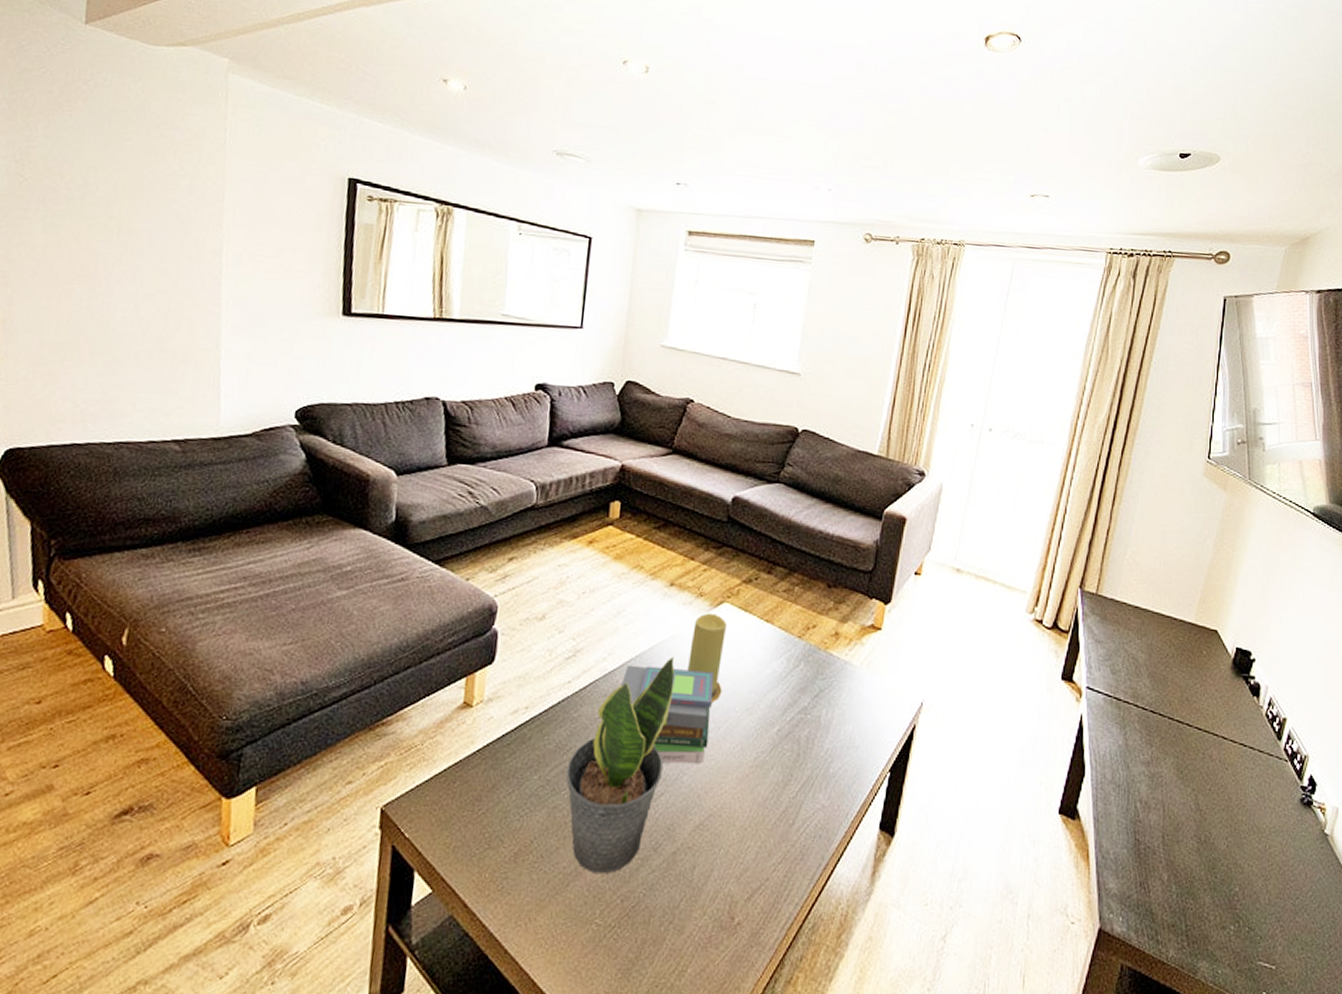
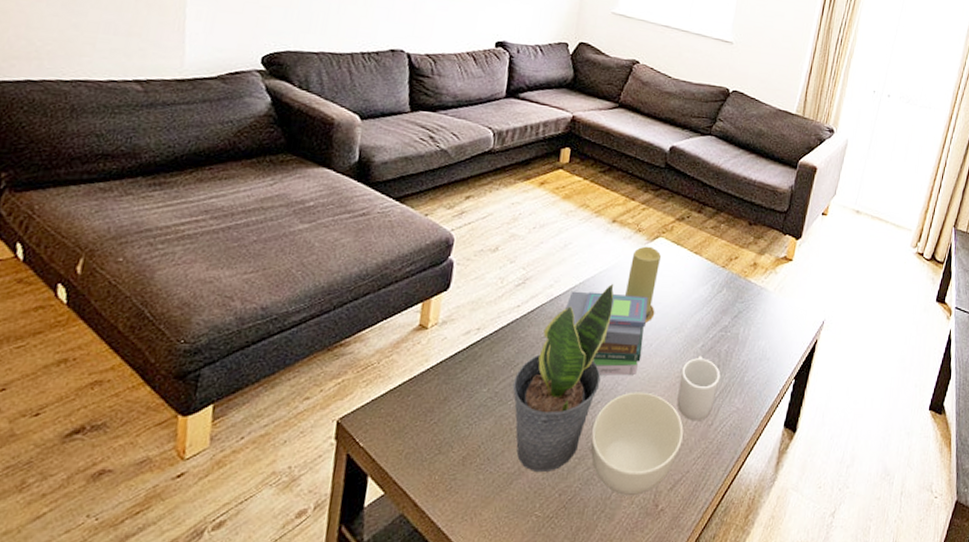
bowl: none [654,783,760,905] -> present [590,392,684,495]
mug: none [751,742,801,820] -> present [677,355,721,421]

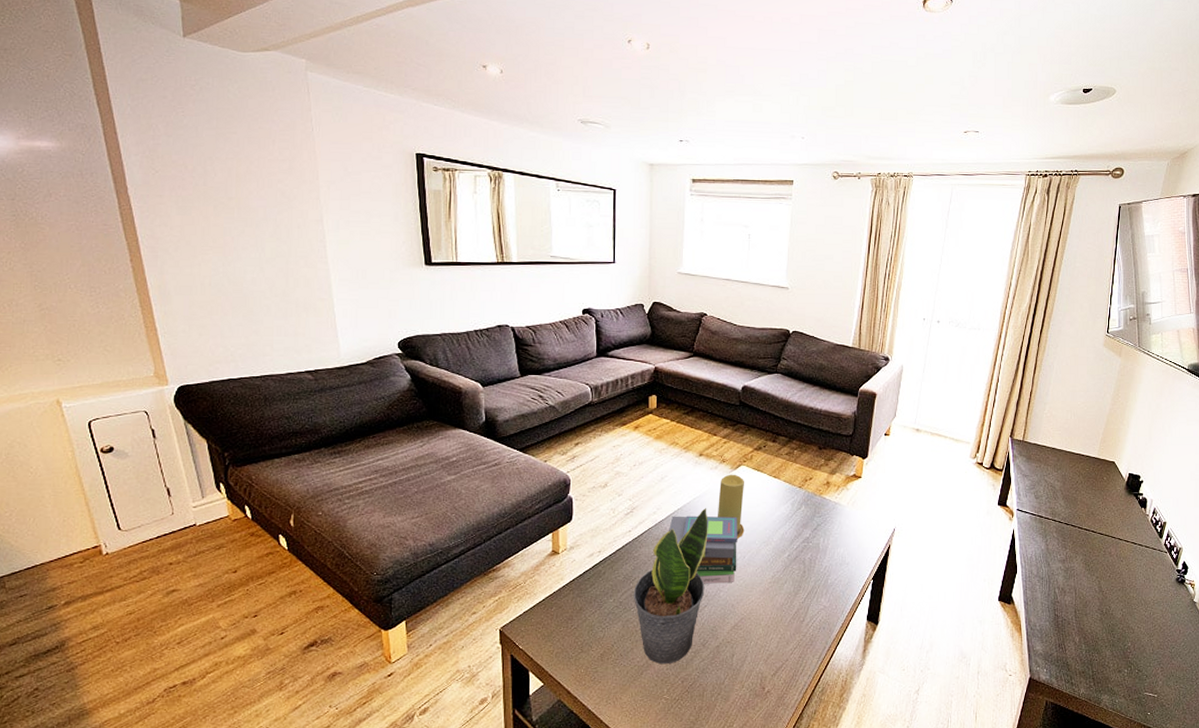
bowl: present [590,392,684,495] -> none [702,596,779,681]
mug: present [677,355,721,421] -> none [772,564,807,619]

